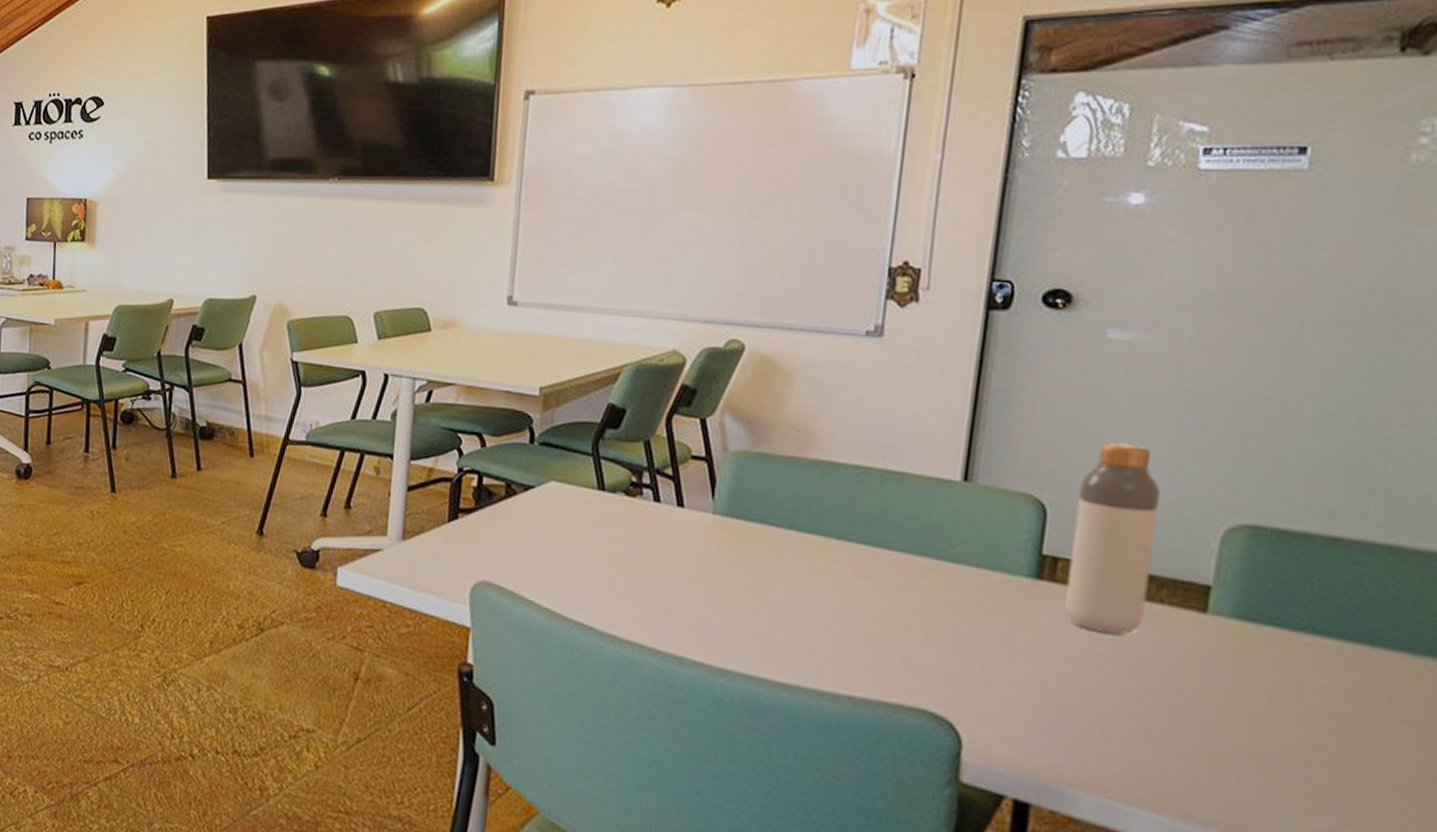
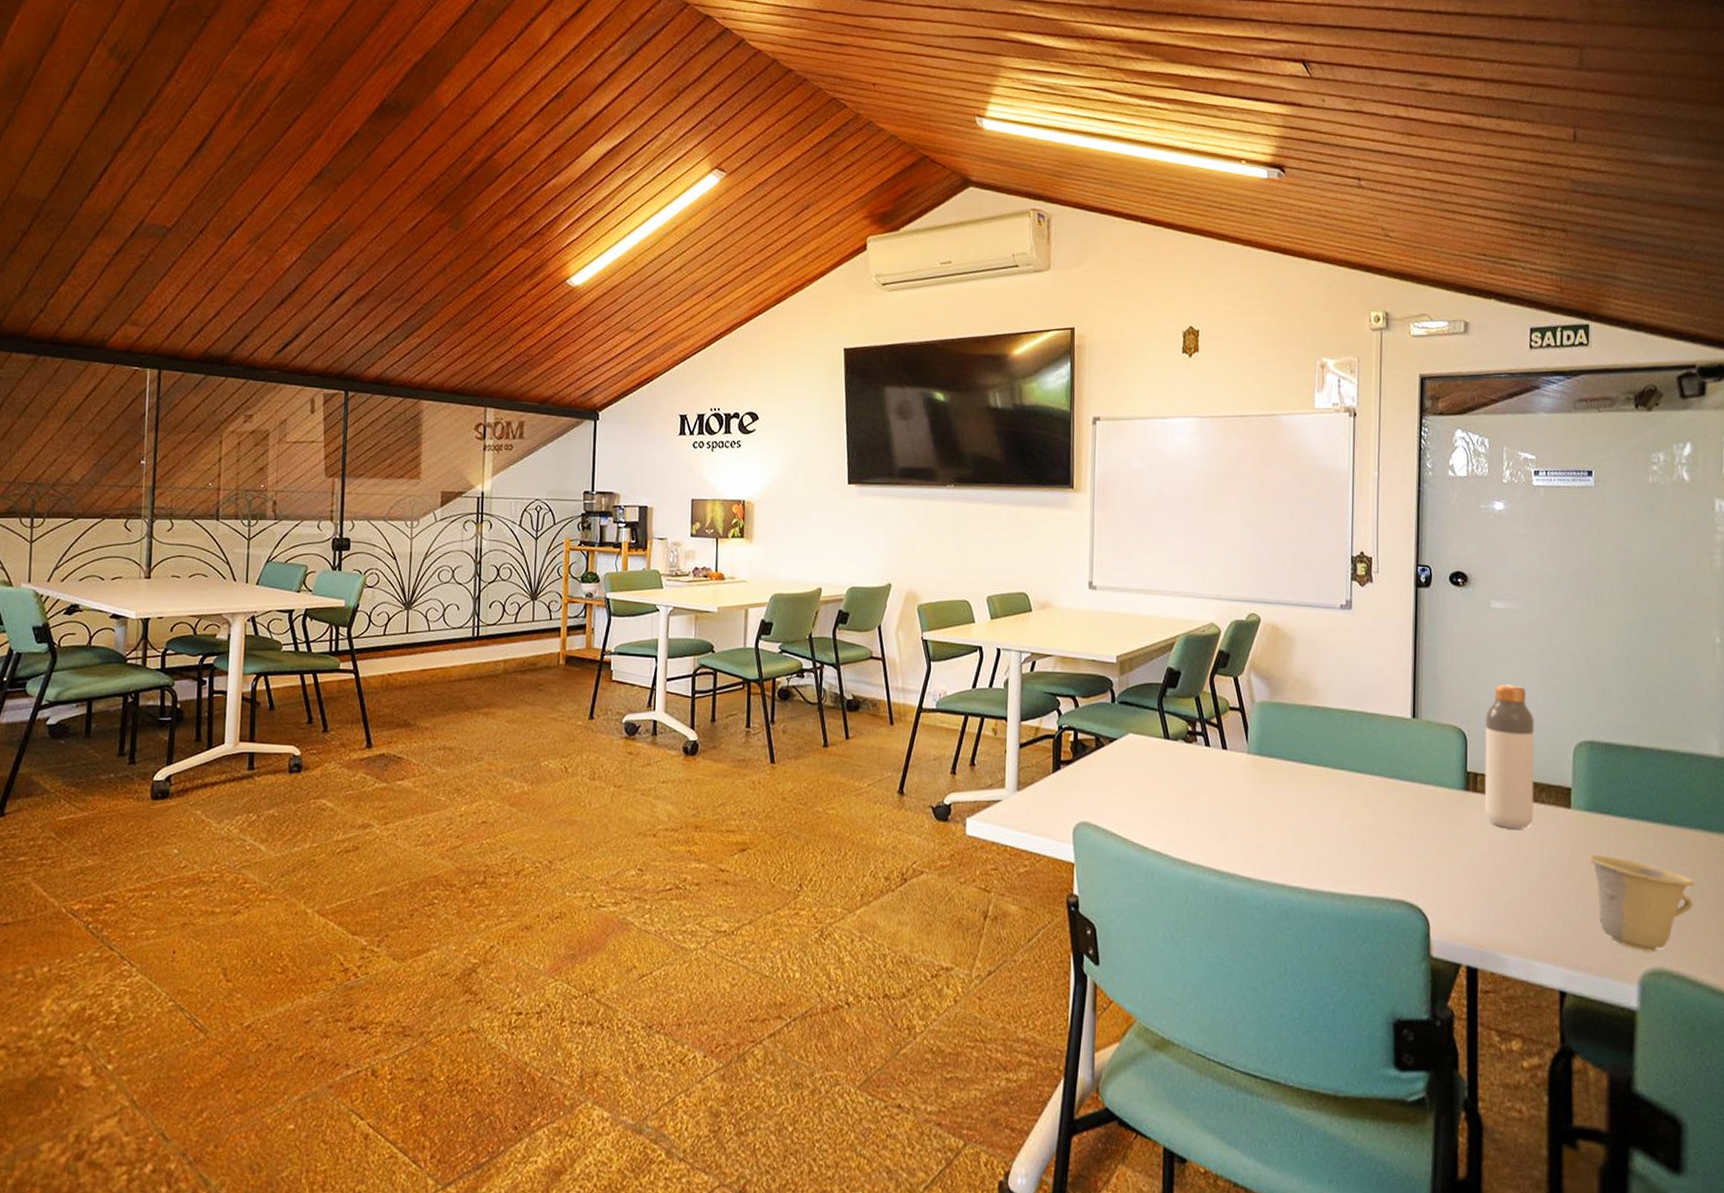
cup: none [1227,676,1410,812] -> present [1588,855,1695,952]

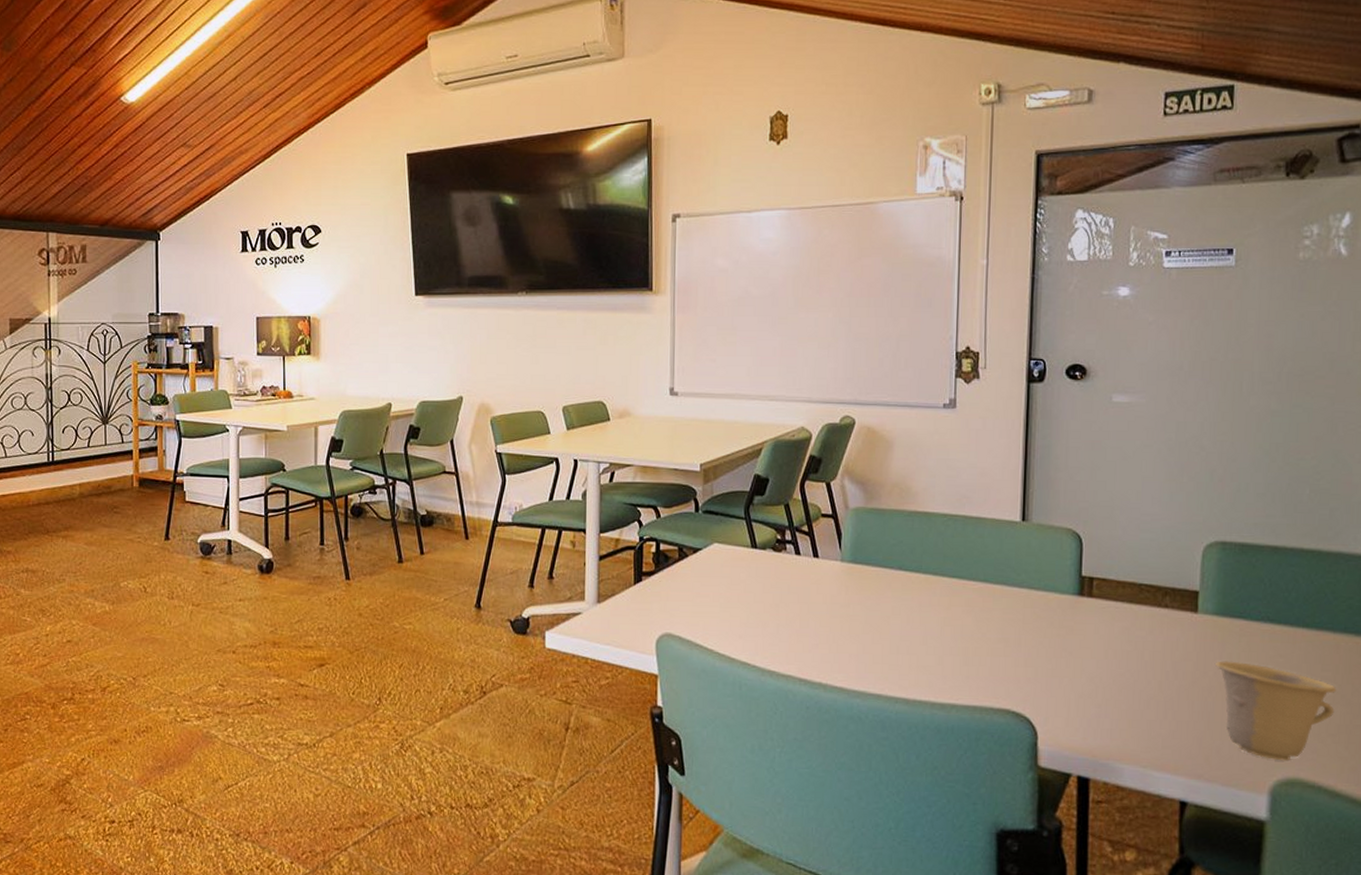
bottle: present [1484,684,1535,829] -> none [1100,483,1160,635]

